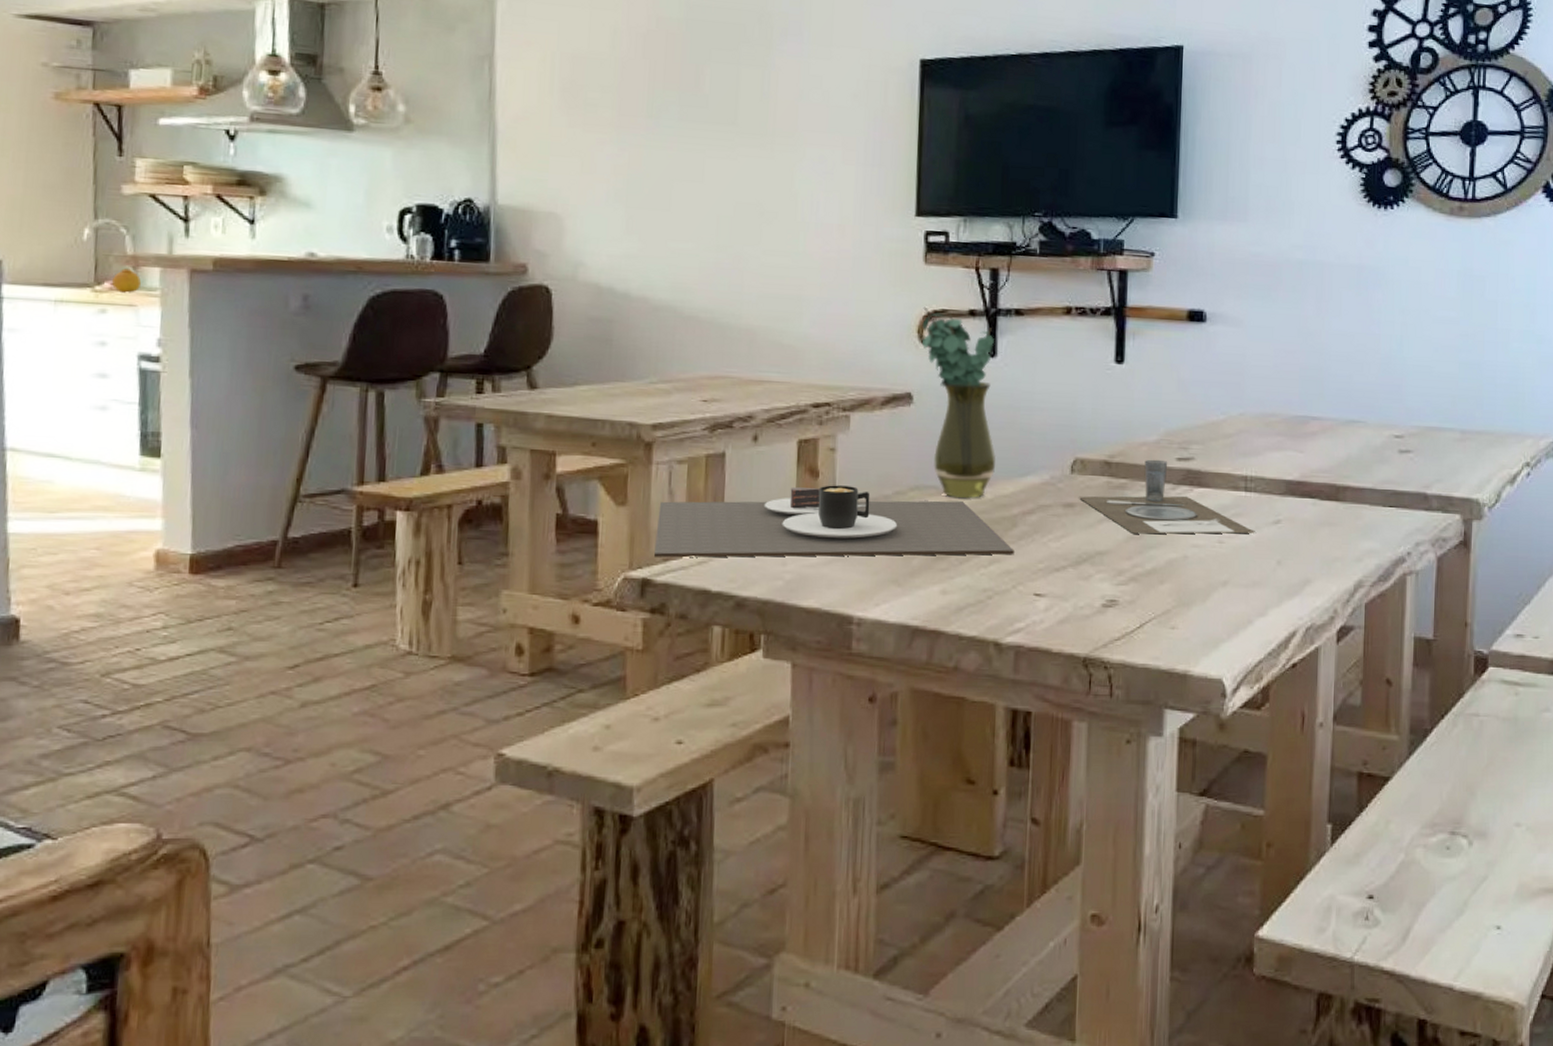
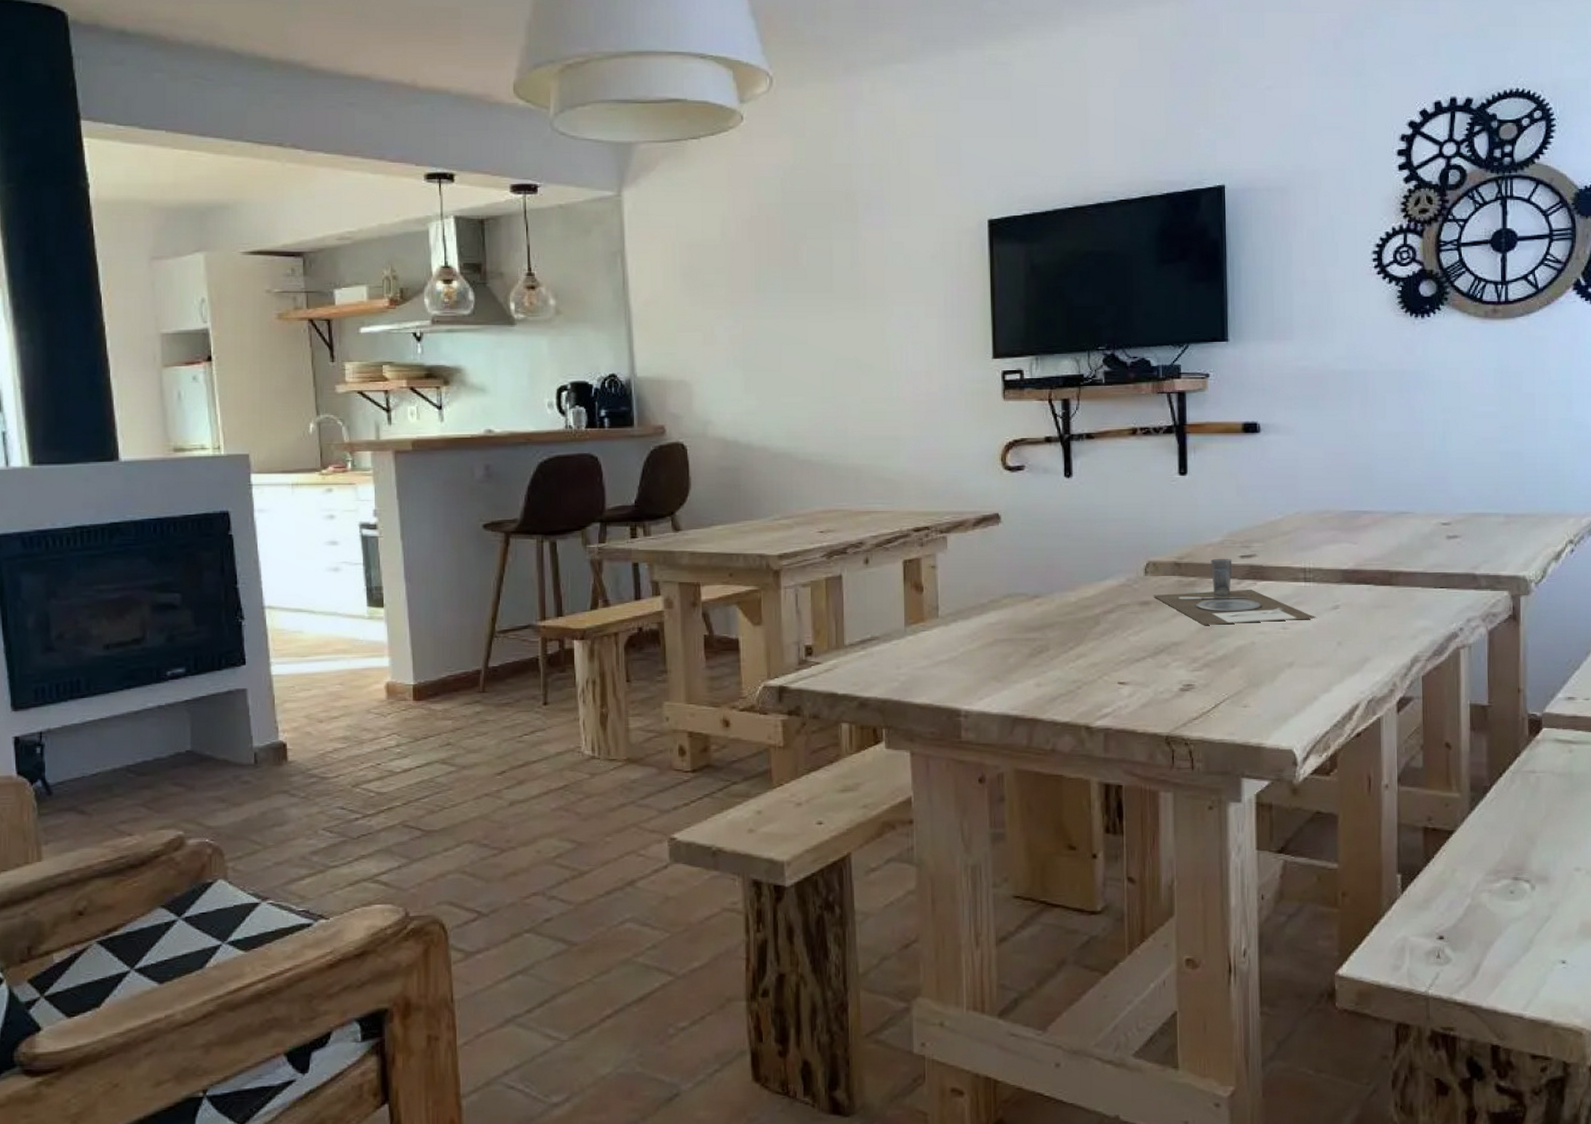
fruit: present [112,268,142,293] -> none [335,454,358,474]
place setting: present [654,485,1014,558] -> none [788,597,1098,667]
vase: present [921,306,997,499] -> none [1004,437,1078,603]

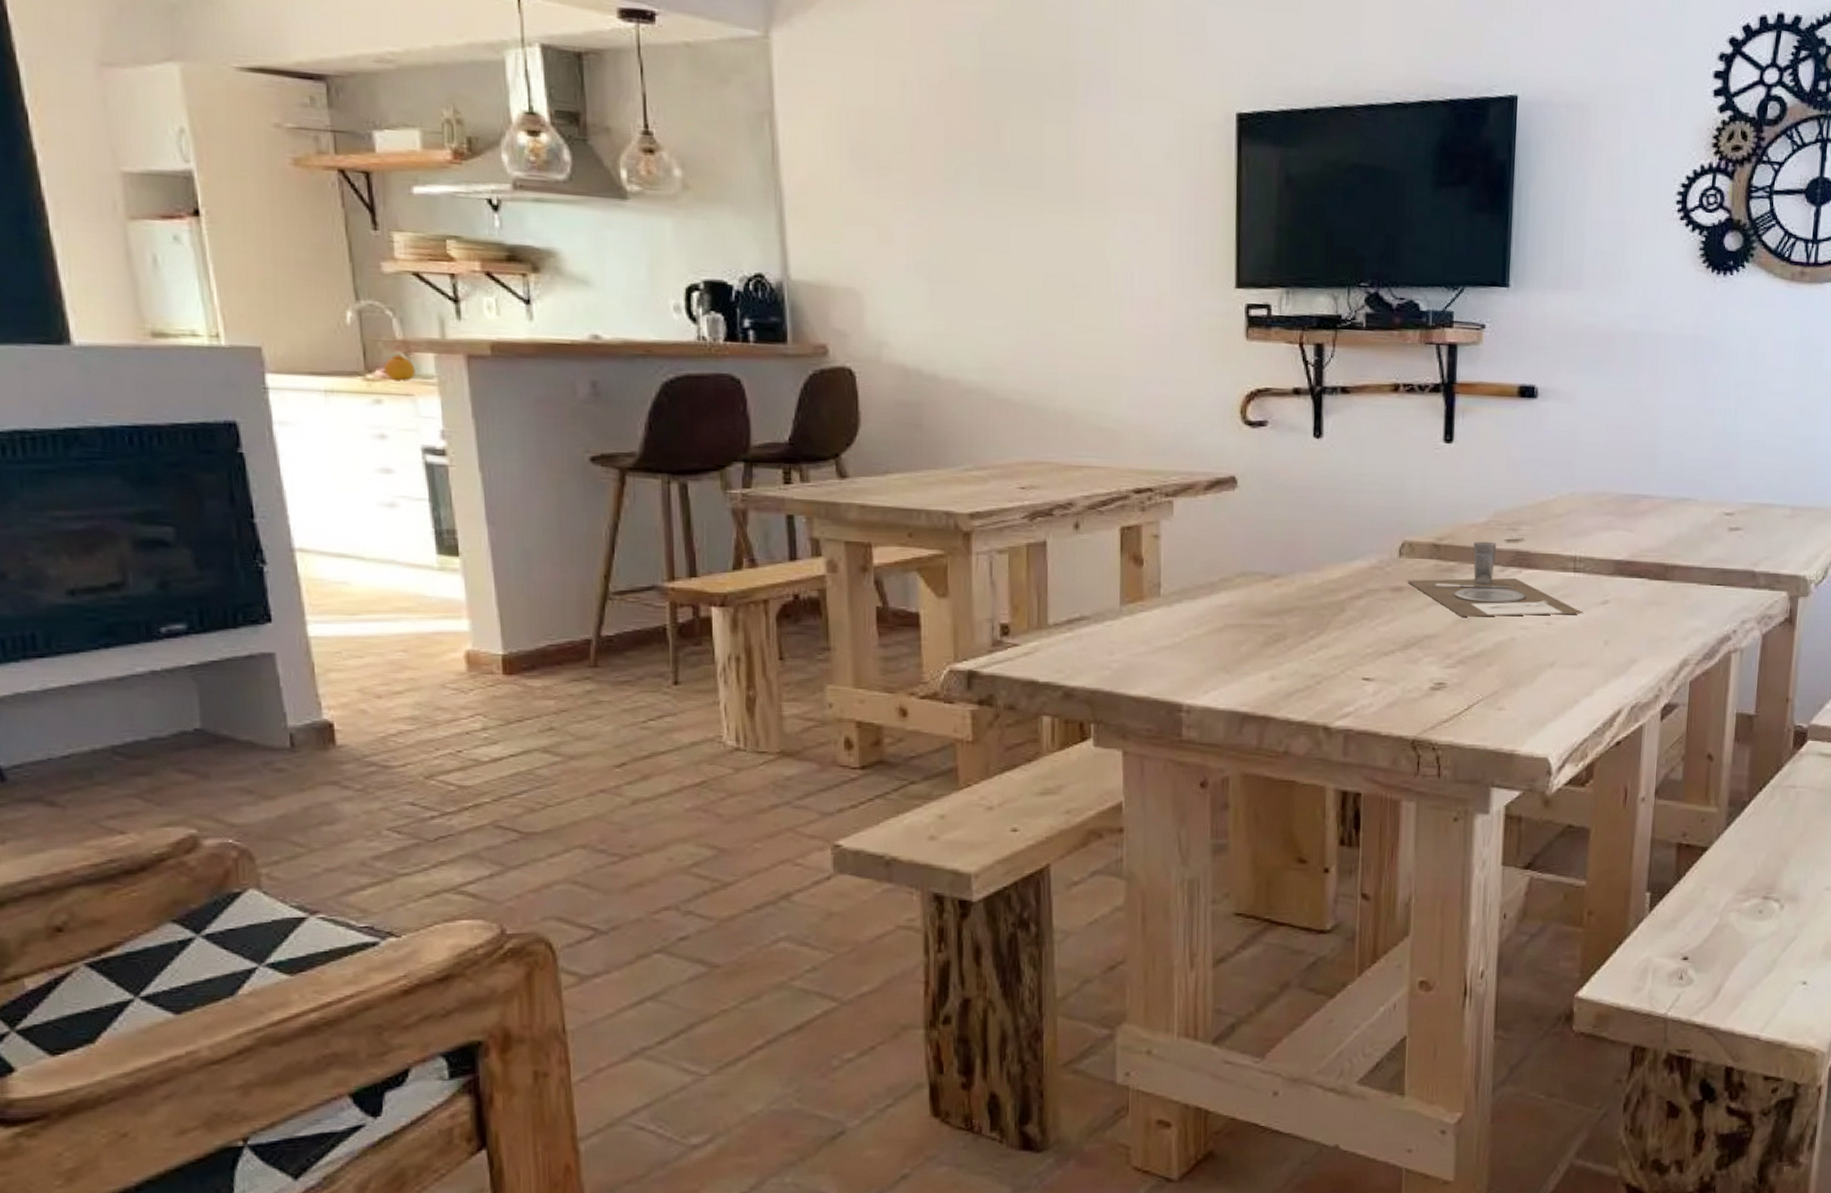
fruit: none [335,454,358,474] -> present [384,355,416,382]

